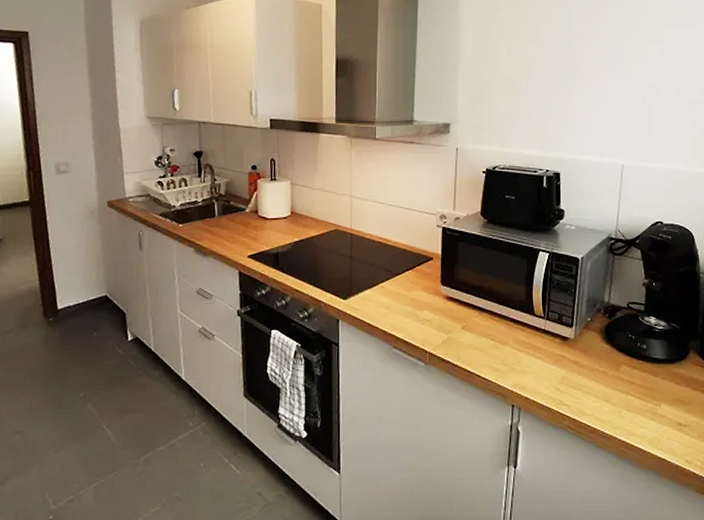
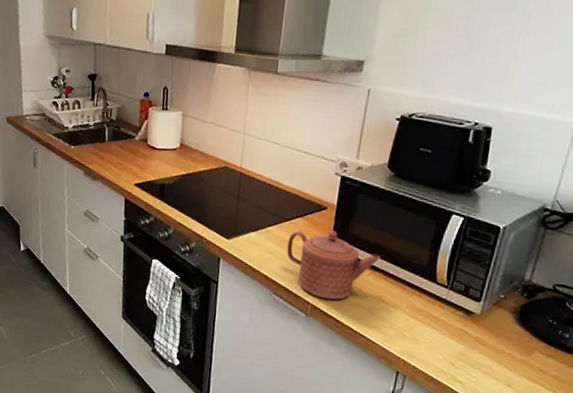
teapot: none [401,279,485,344] -> present [286,230,381,300]

